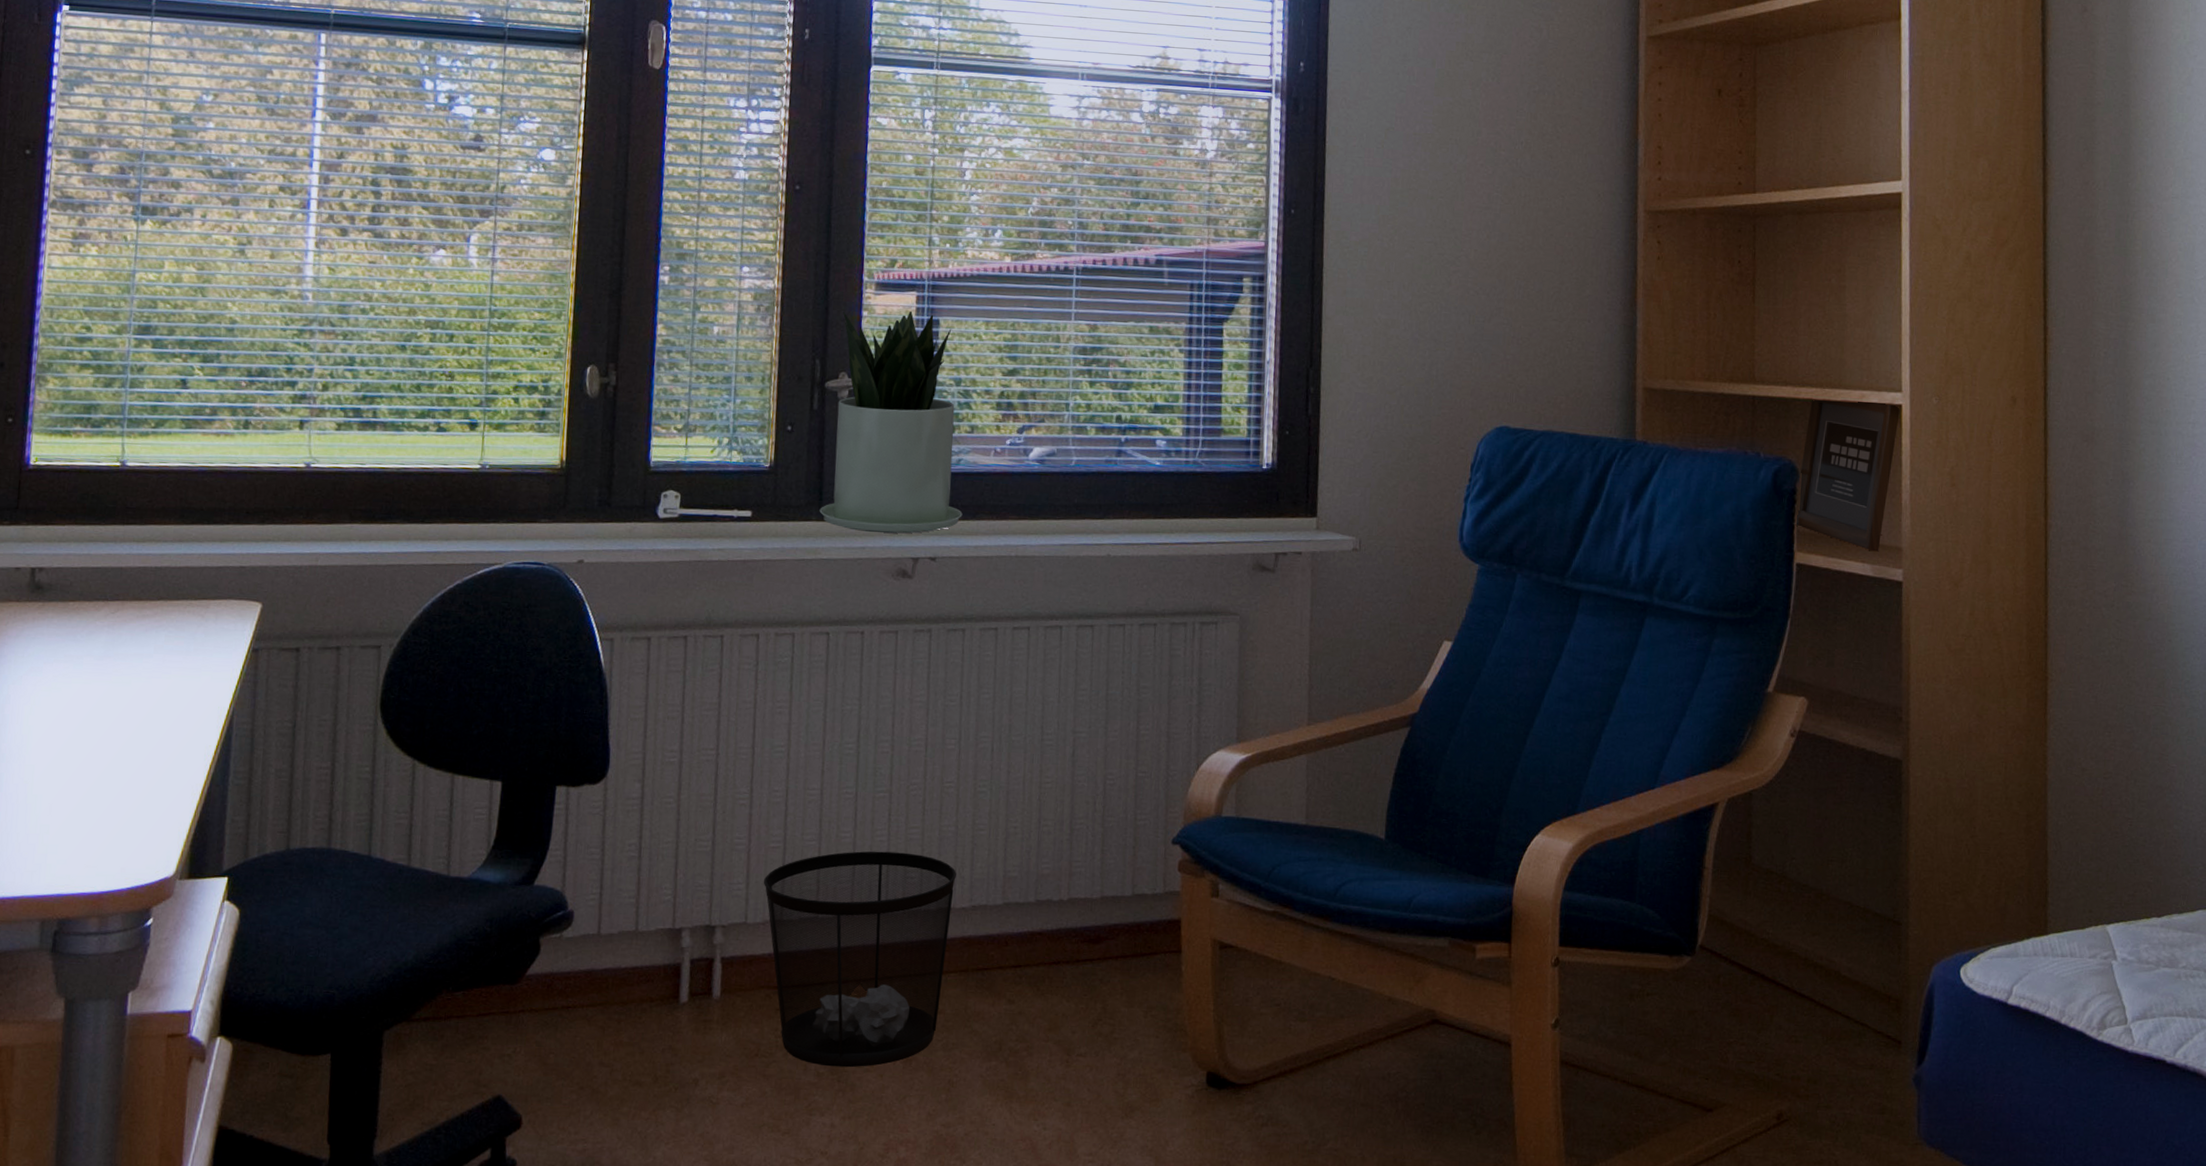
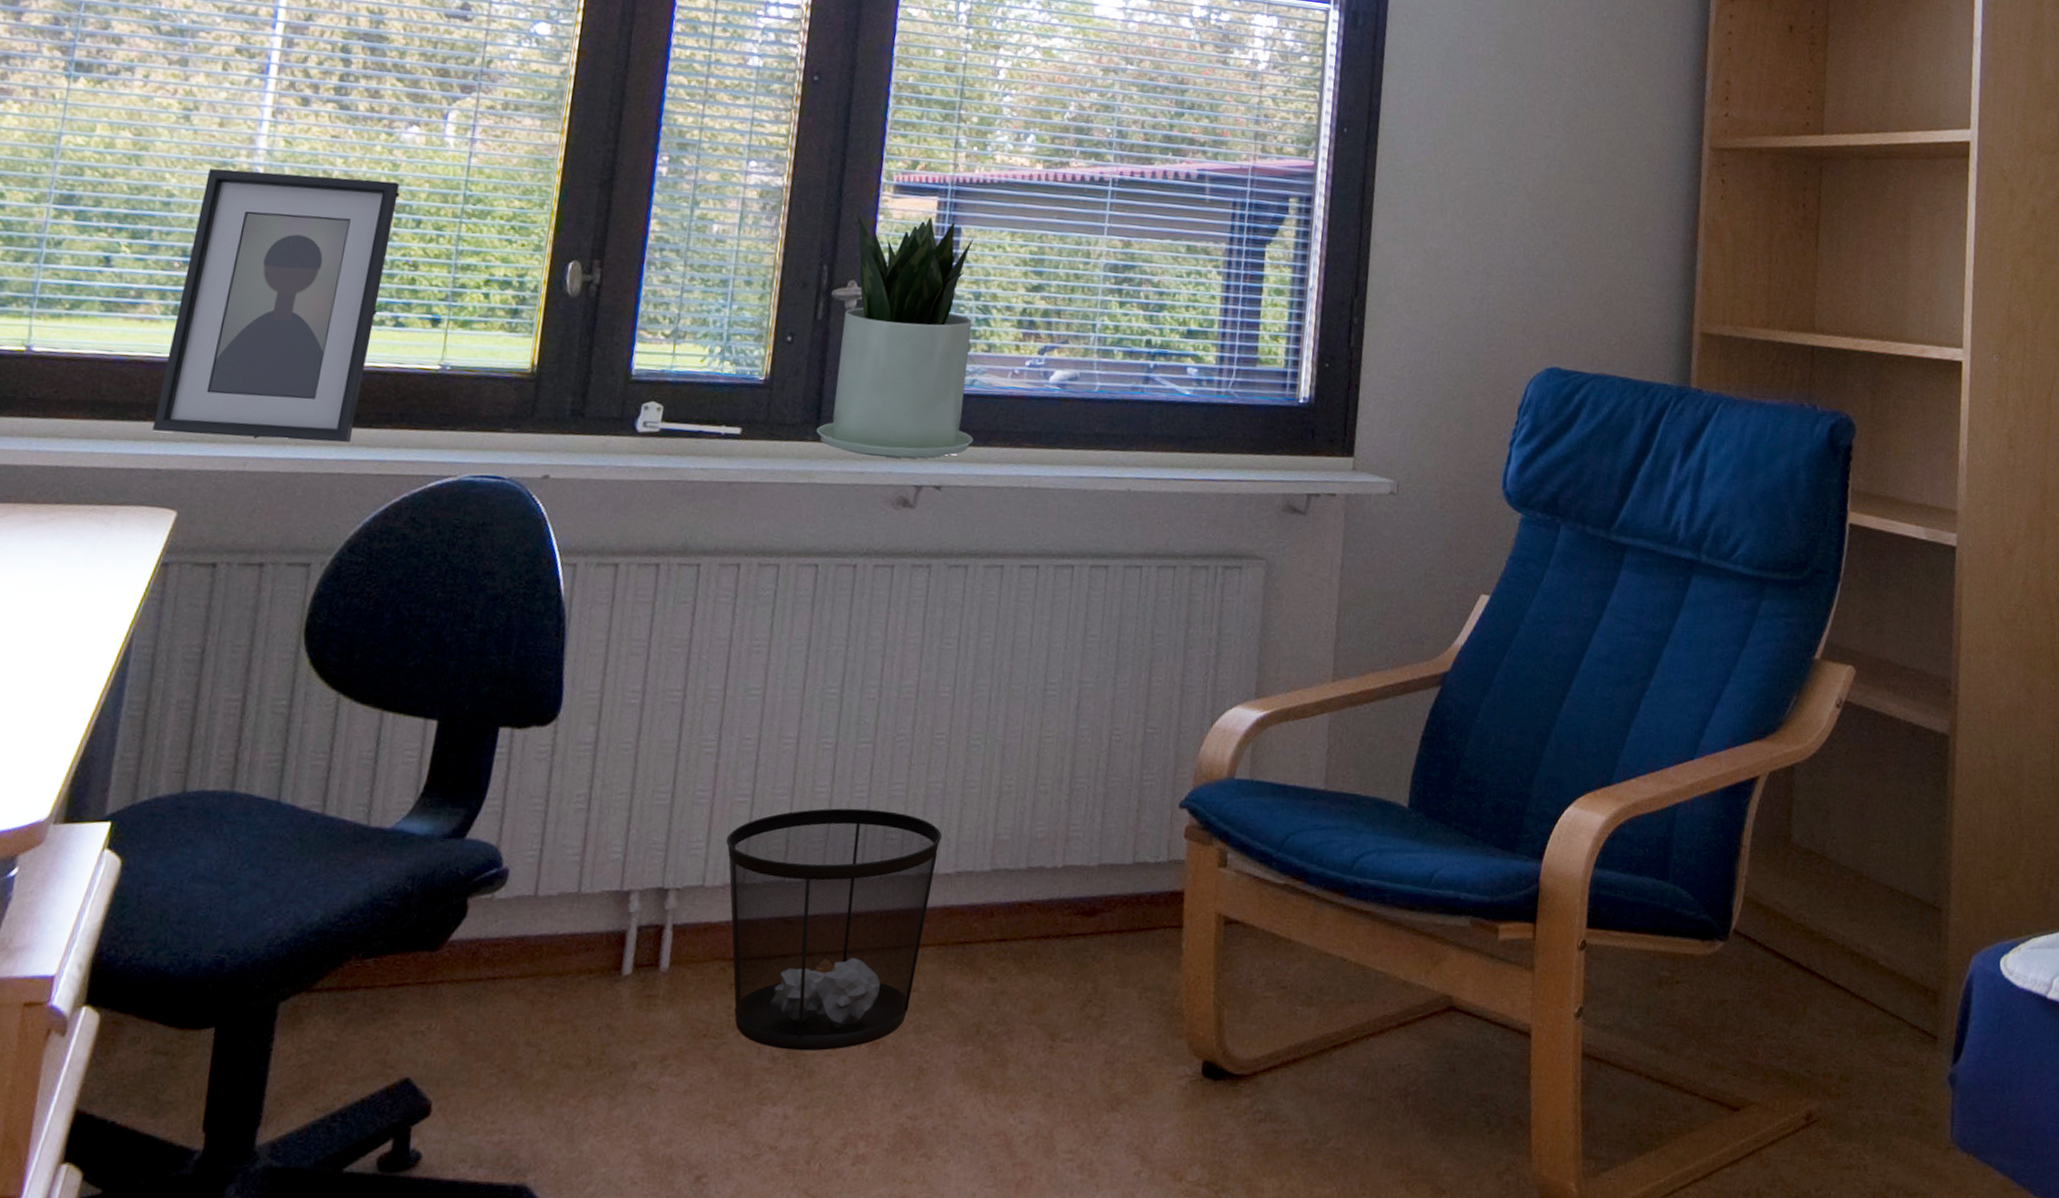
picture frame: none [235,296,433,537] -> present [152,168,400,443]
picture frame: present [1794,400,1901,552] -> none [1849,352,1962,514]

